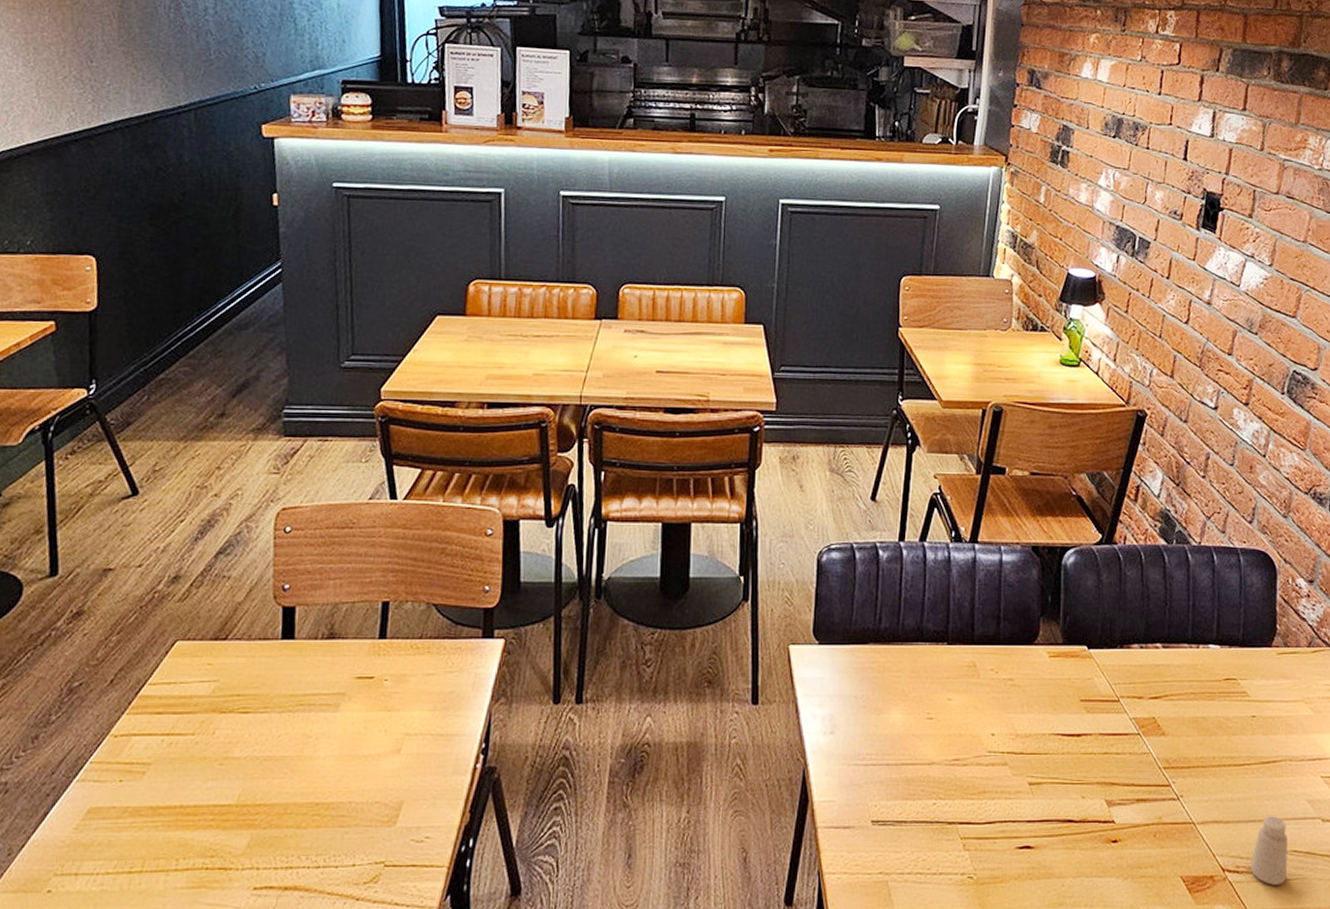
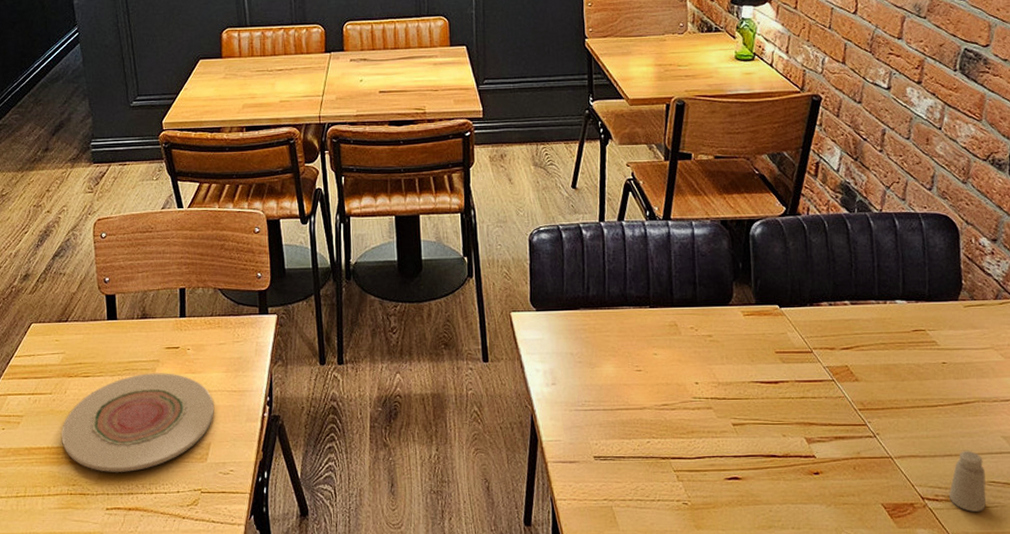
plate: none [202,710,412,839] -> present [62,373,214,472]

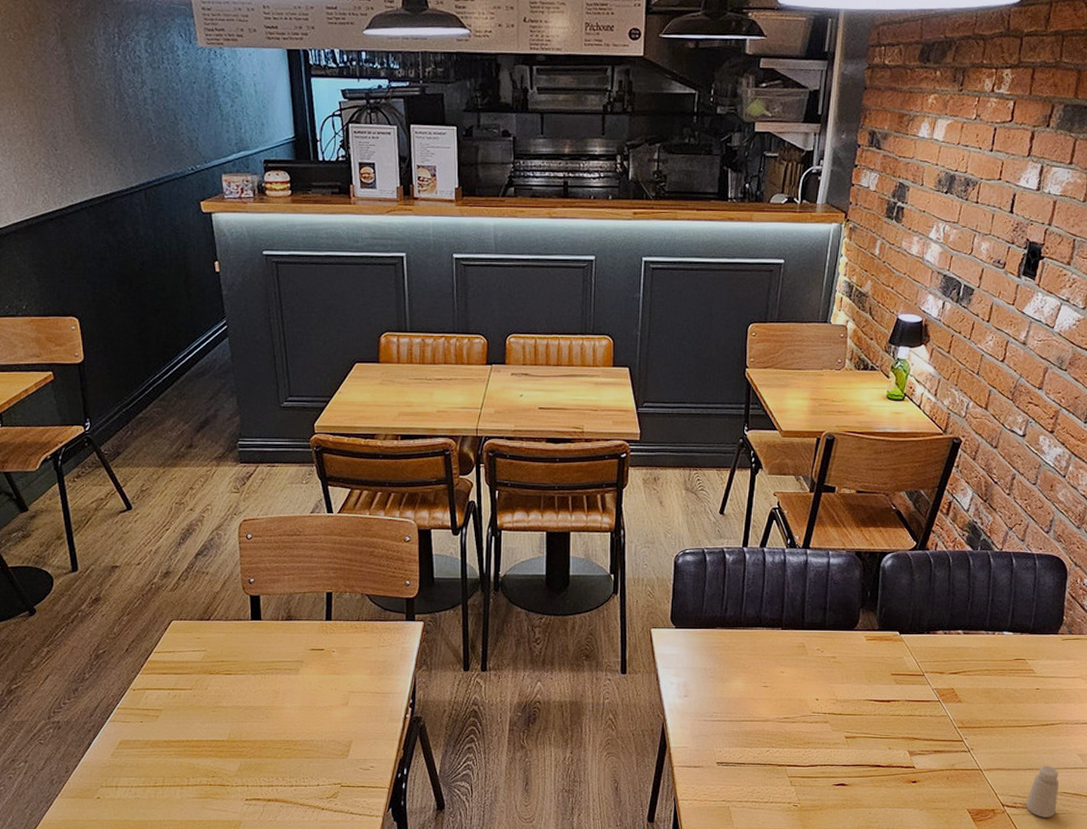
plate: present [62,373,214,472] -> none [202,673,357,766]

